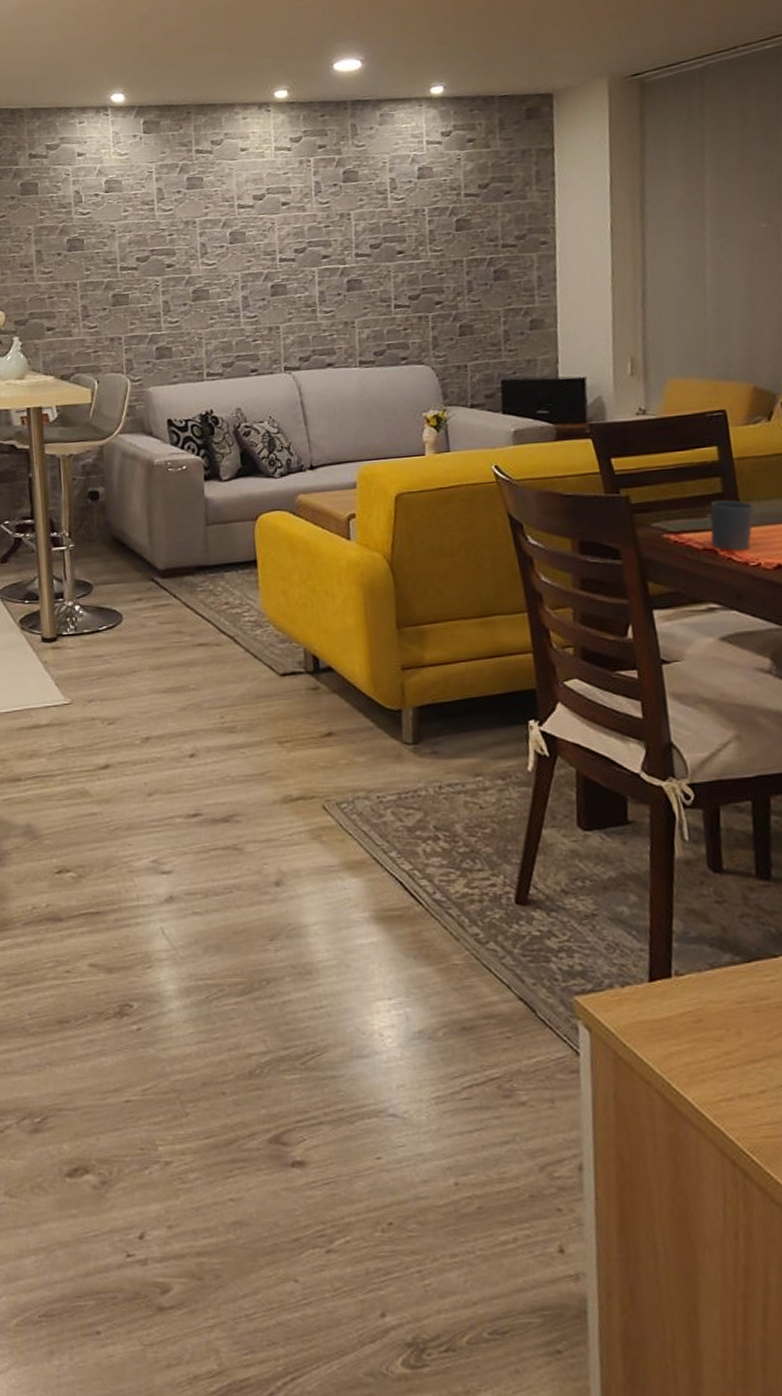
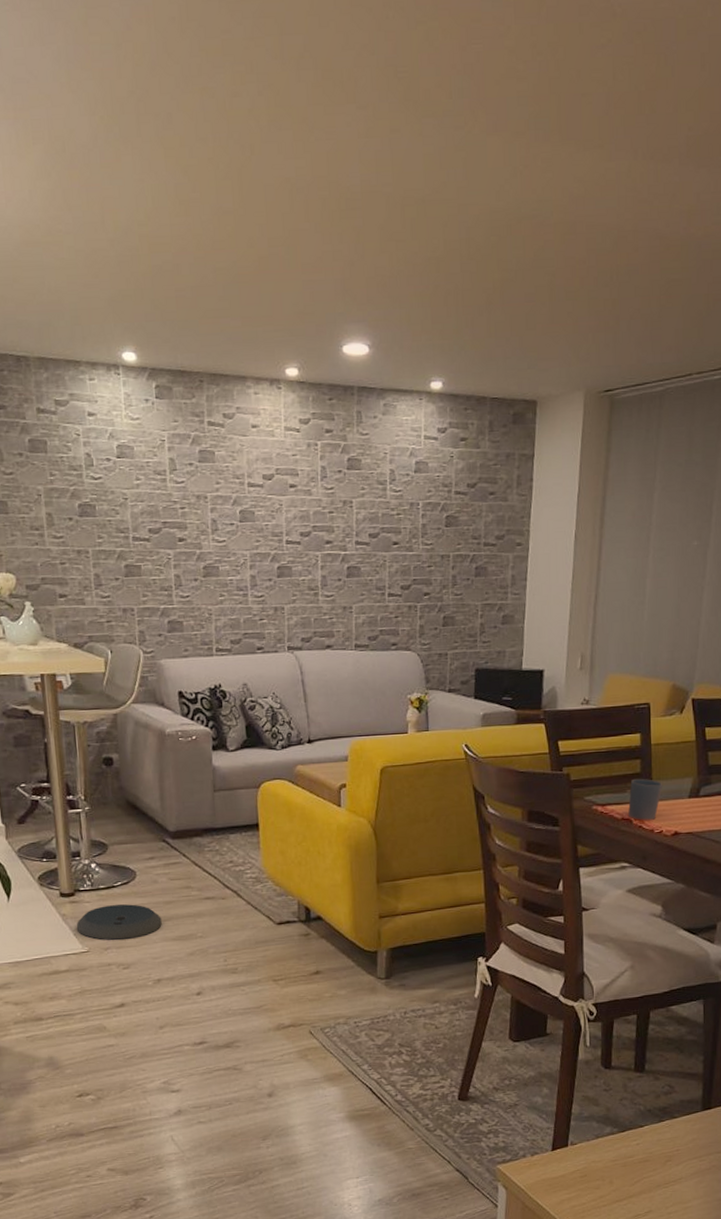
robot vacuum: none [59,651,151,691] -> present [77,904,162,940]

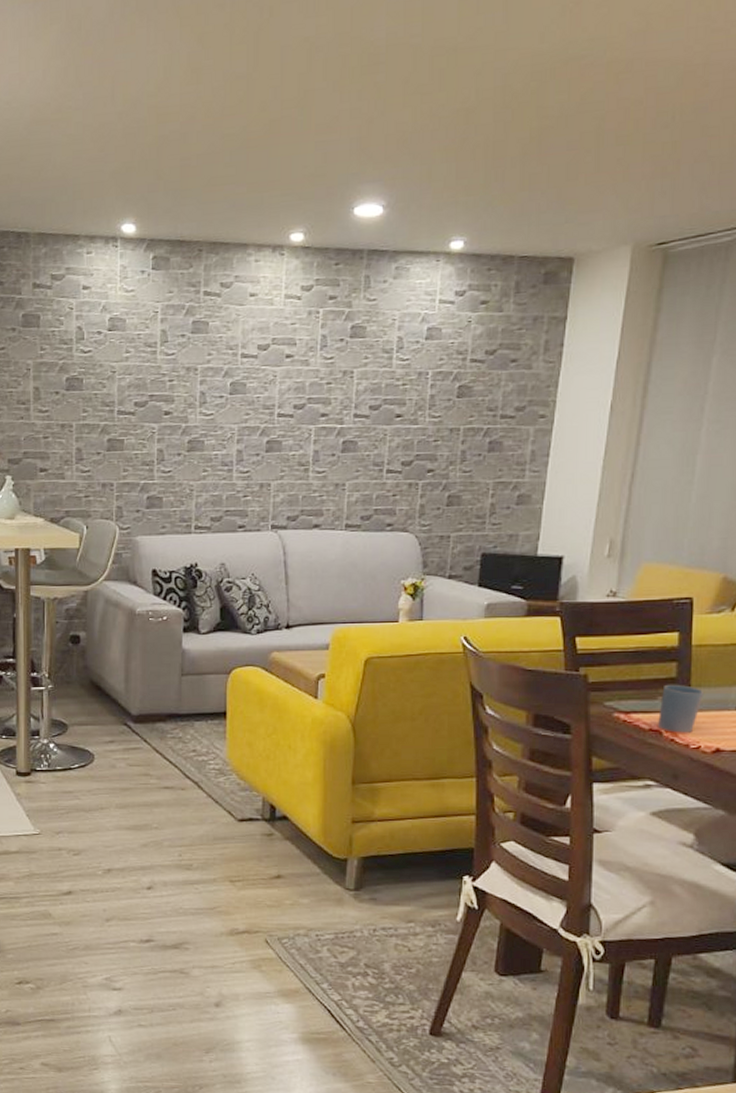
robot vacuum: present [77,904,162,940] -> none [31,788,117,824]

